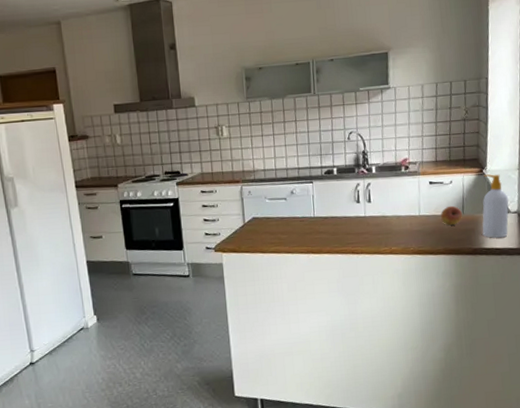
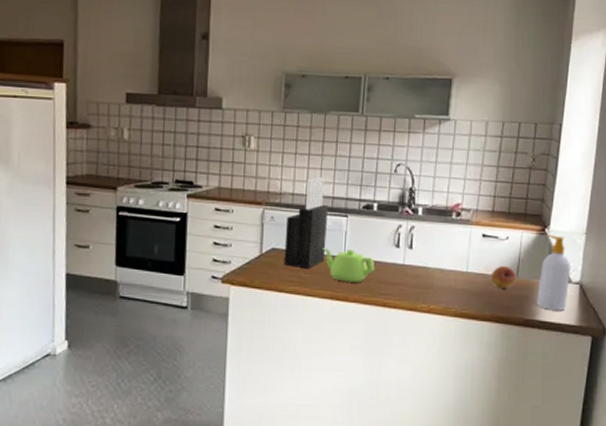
knife block: none [262,152,298,231] -> present [284,177,329,269]
teapot: none [295,210,342,238] -> present [323,247,375,282]

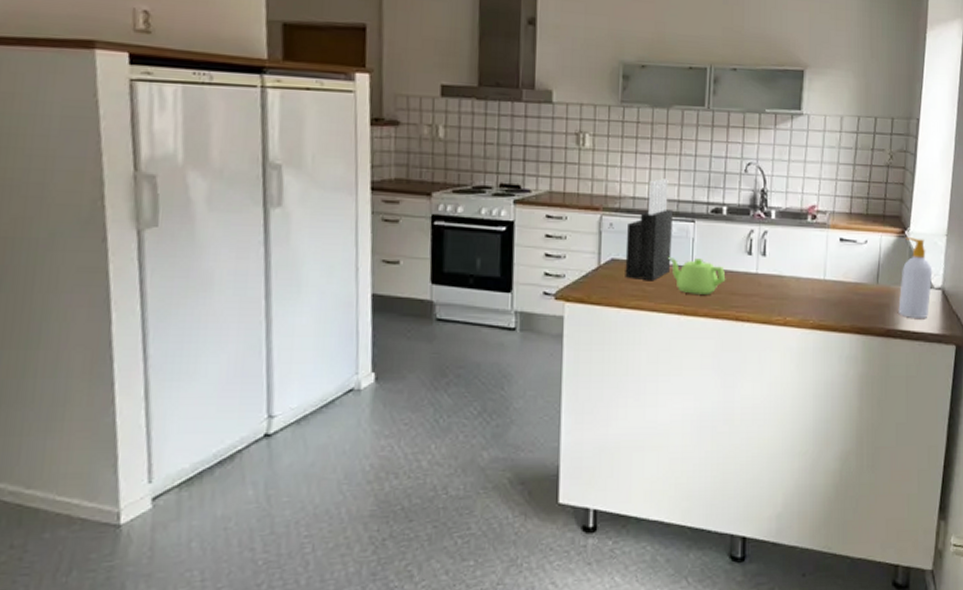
fruit: present [491,265,517,289] -> none [850,271,877,297]

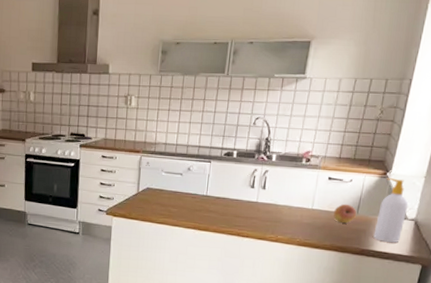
knife block: present [625,178,674,281] -> none [156,129,195,205]
teapot: present [668,256,726,295] -> none [189,187,232,216]
fruit: none [850,271,877,297] -> present [334,204,357,224]

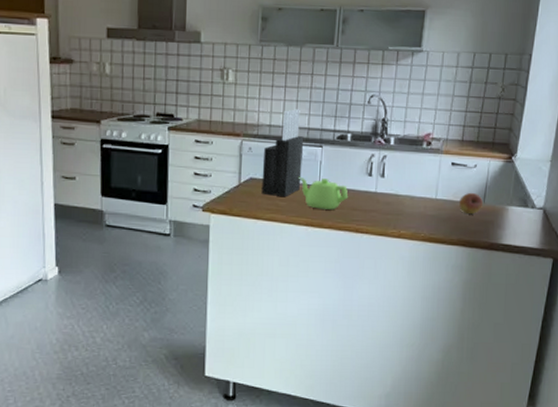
knife block: none [156,129,195,205] -> present [261,109,304,198]
teapot: none [189,187,232,216] -> present [299,176,349,210]
soap bottle: present [373,178,409,243] -> none [502,162,536,234]

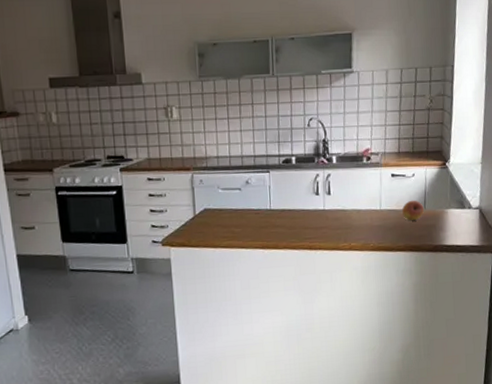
knife block: present [261,109,304,198] -> none [214,138,253,224]
teapot: present [299,176,349,210] -> none [250,202,299,232]

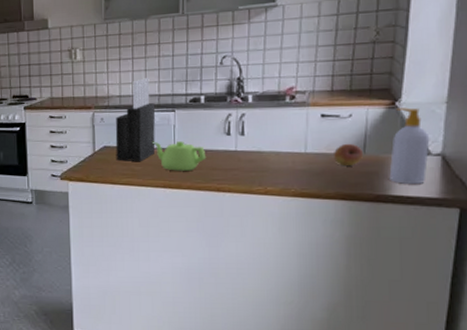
knife block: none [214,138,253,224] -> present [115,78,156,162]
teapot: none [250,202,299,232] -> present [153,141,207,171]
soap bottle: none [443,168,471,235] -> present [389,108,430,184]

